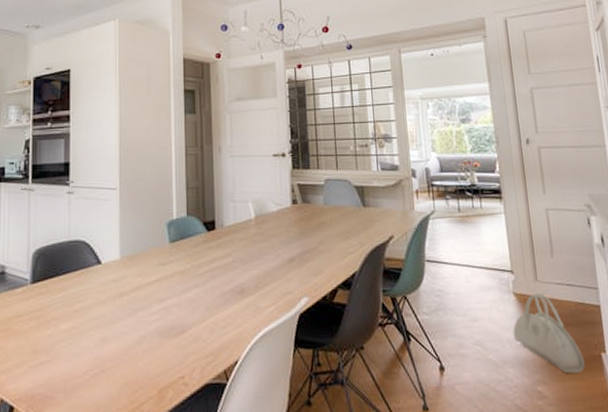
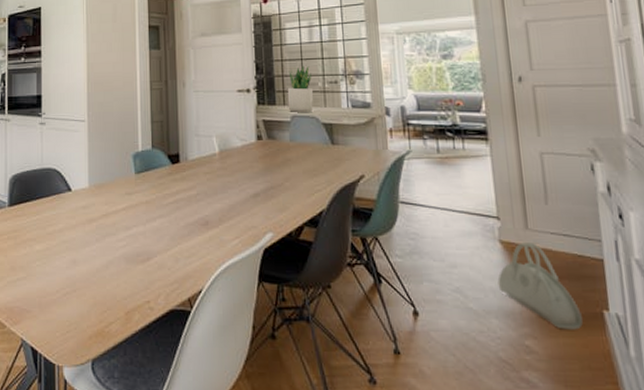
planter: none [321,129,346,177] -> present [287,65,314,113]

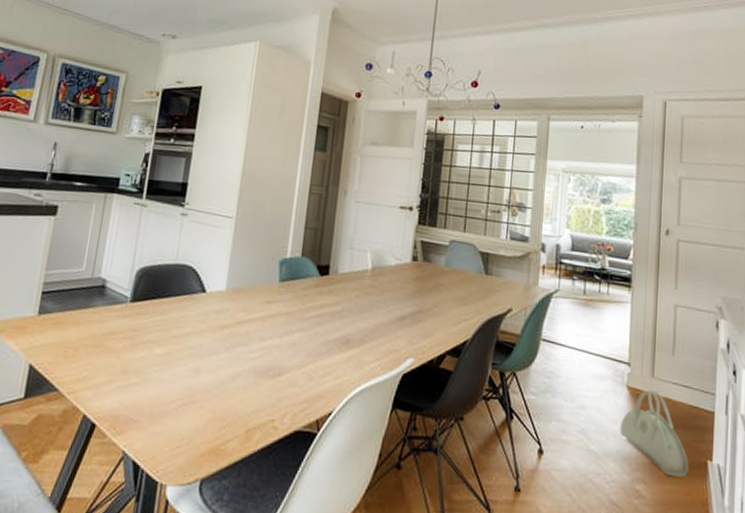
planter: present [287,65,314,113] -> none [448,190,477,240]

